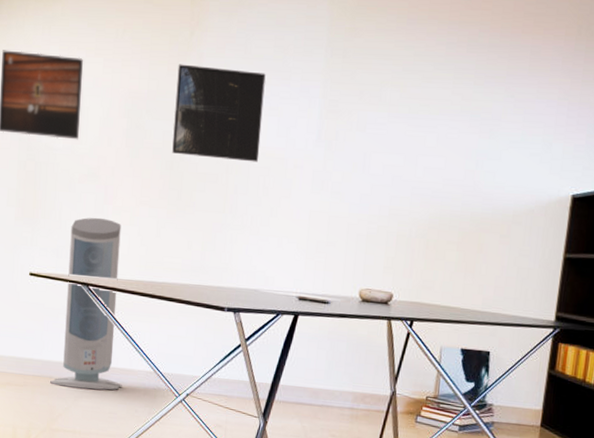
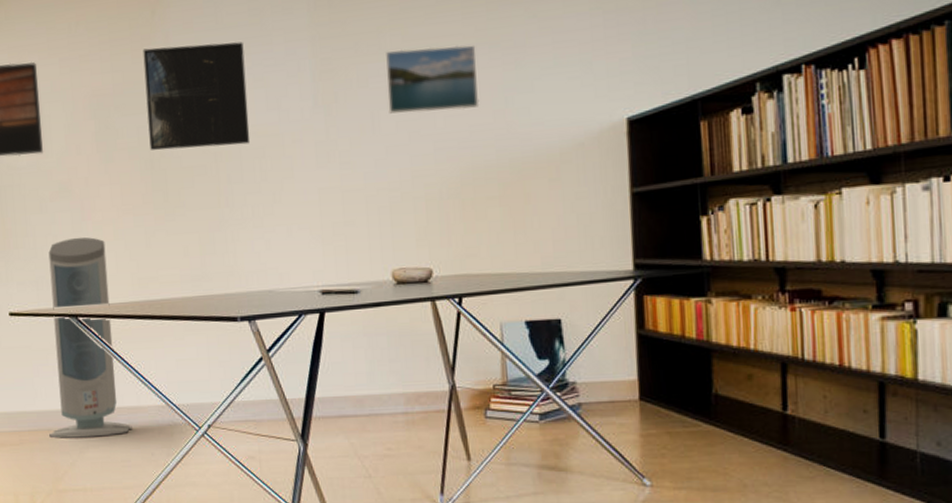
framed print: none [379,103,460,165] -> present [386,44,480,114]

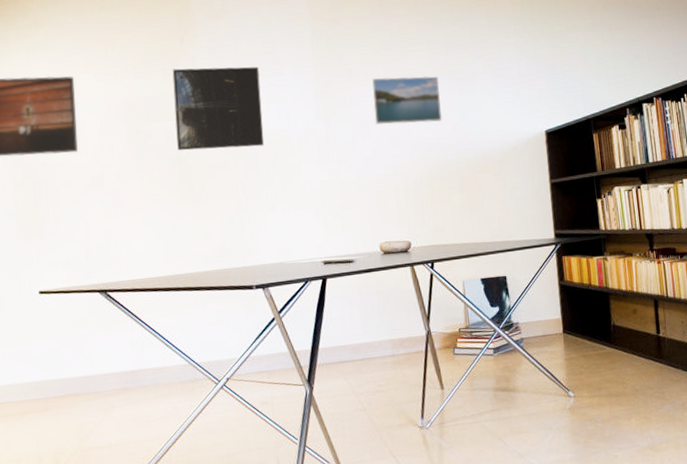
air purifier: present [48,237,132,438] -> none [76,223,157,402]

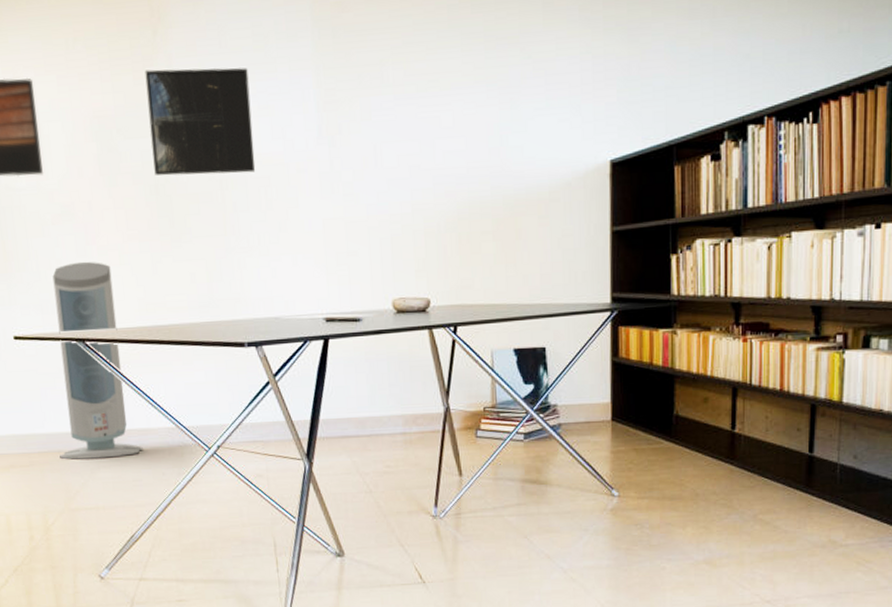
air purifier: none [76,223,157,402] -> present [52,261,143,460]
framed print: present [372,76,443,125] -> none [388,82,477,148]

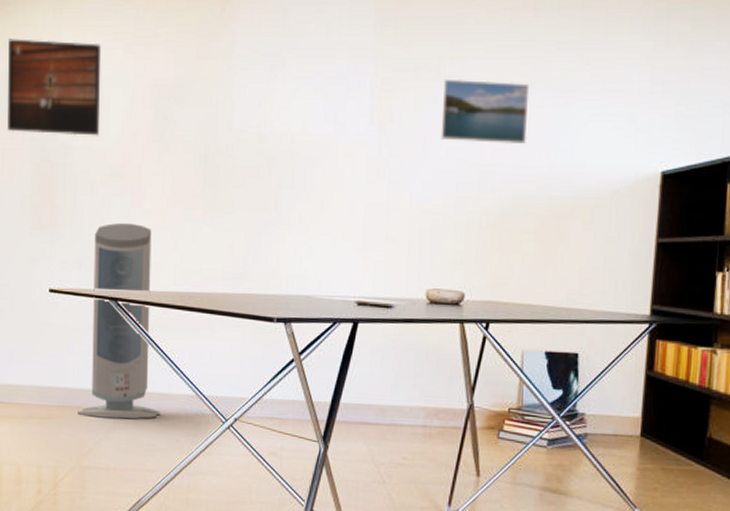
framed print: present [144,68,256,176] -> none [206,45,308,152]
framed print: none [388,82,477,148] -> present [440,78,530,145]

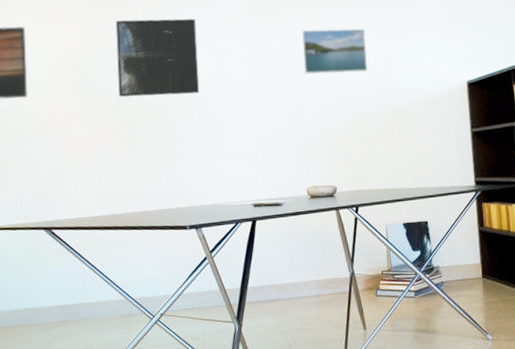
air purifier: present [78,222,161,419] -> none [20,164,96,333]
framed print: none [206,45,308,152] -> present [115,18,200,97]

